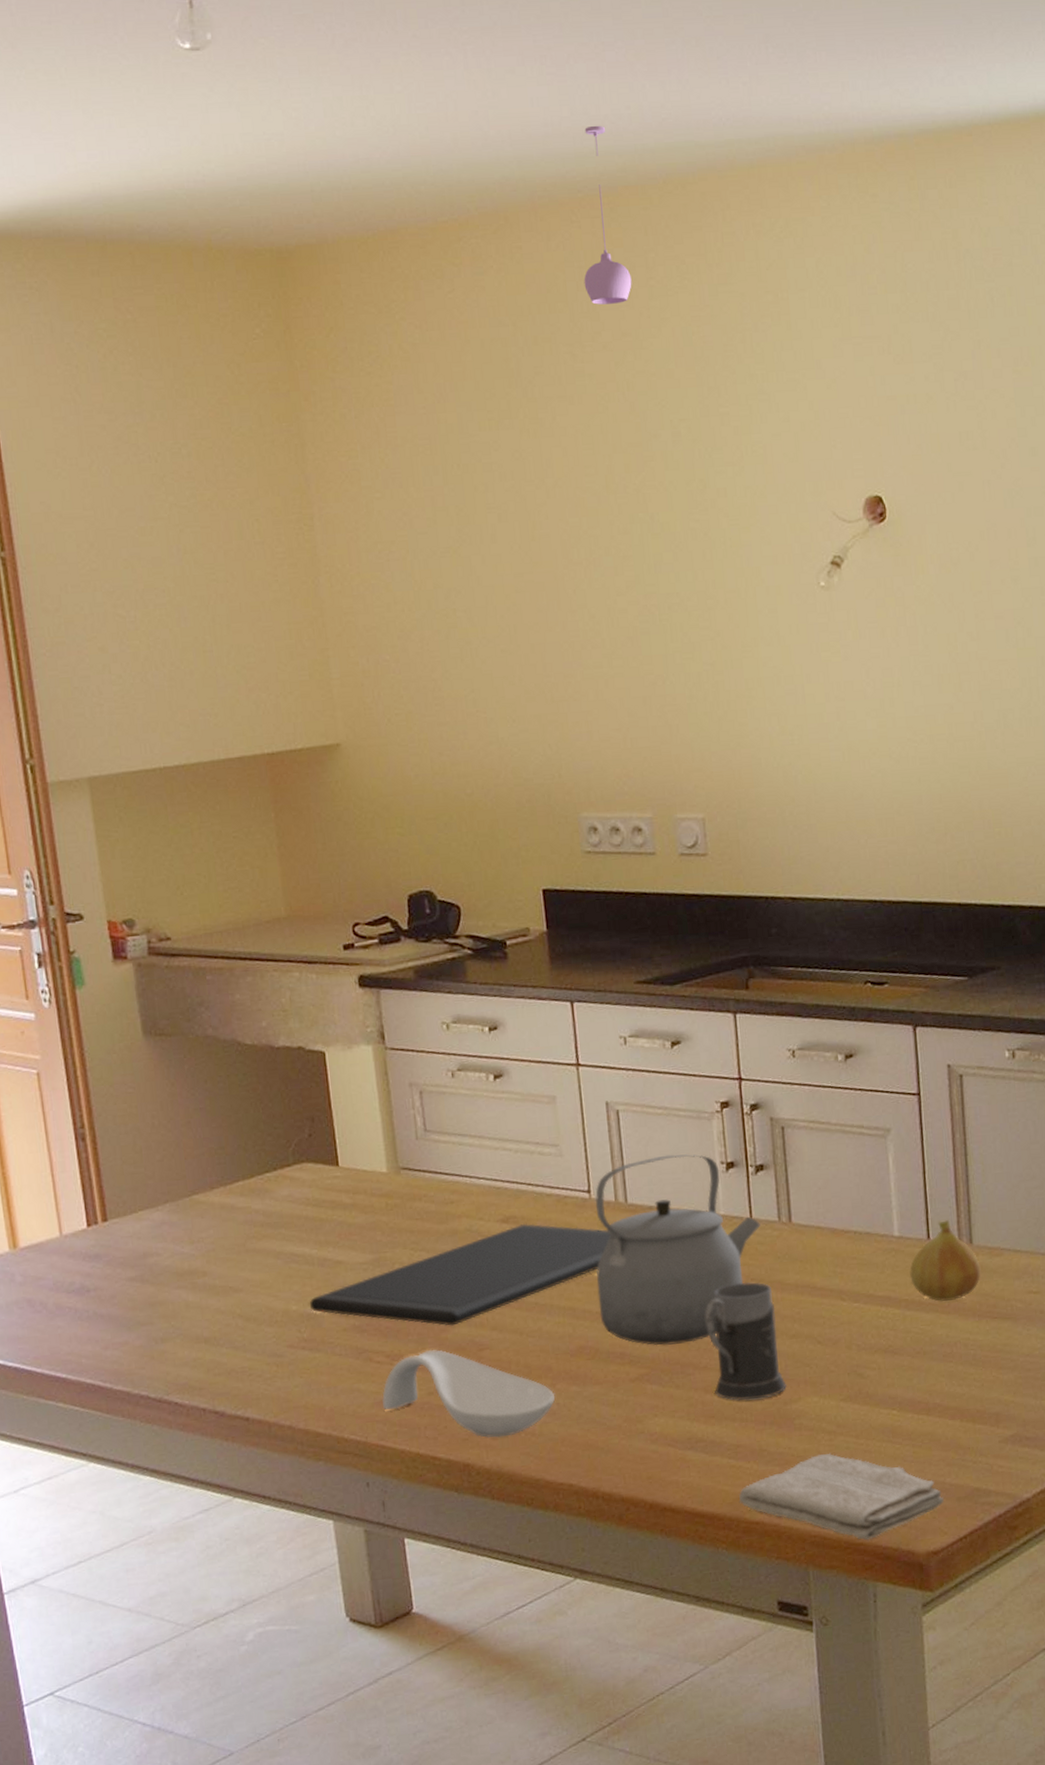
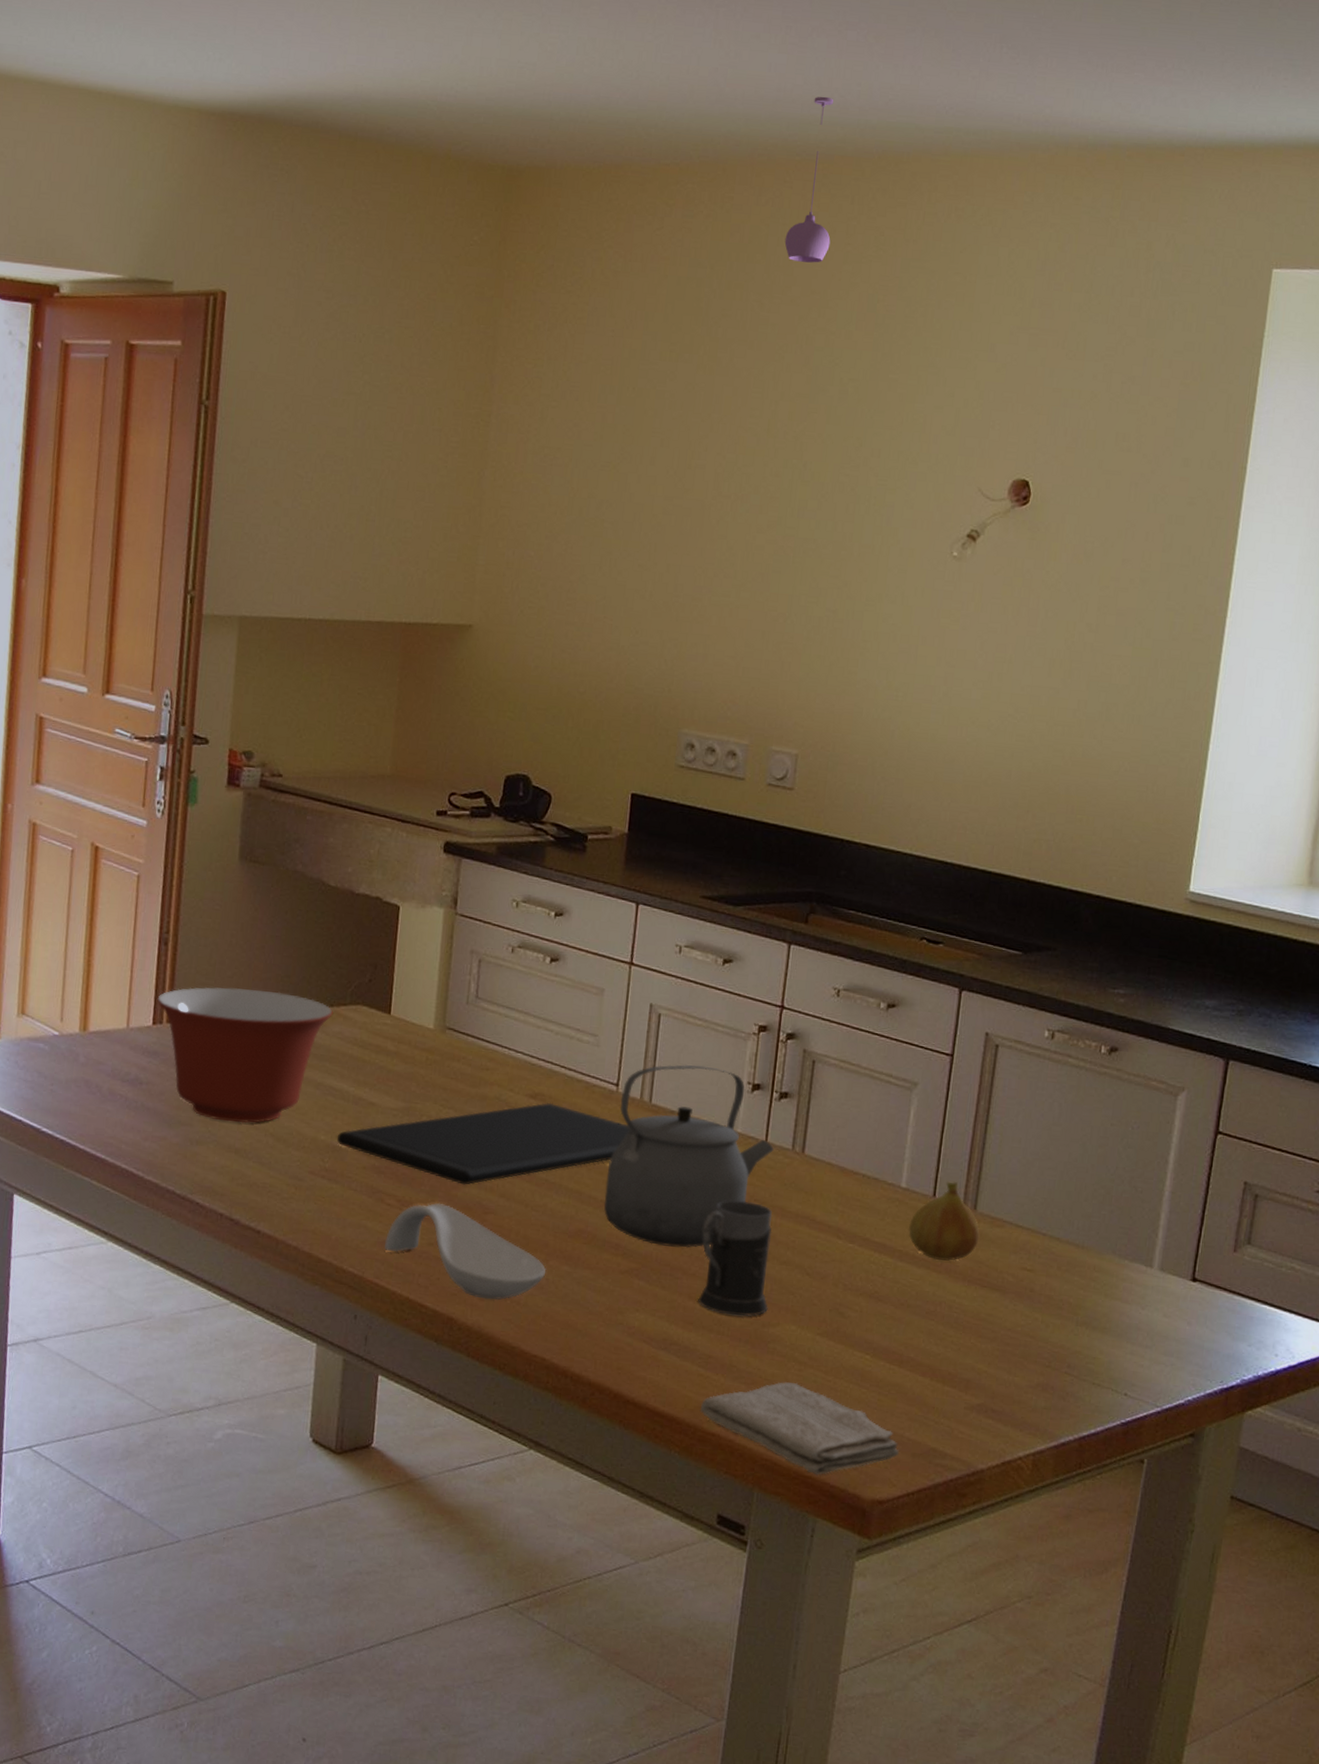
mixing bowl: none [86,1166,278,1313] -> present [157,987,333,1124]

